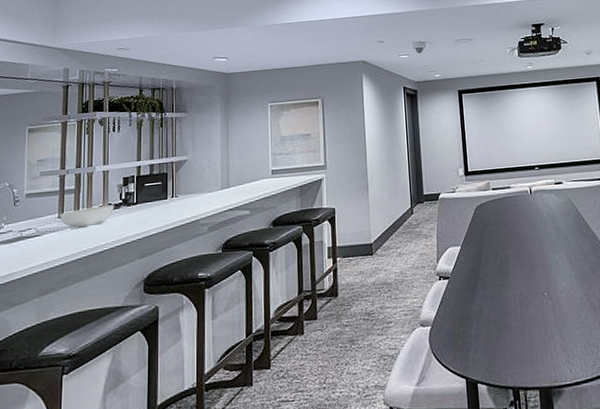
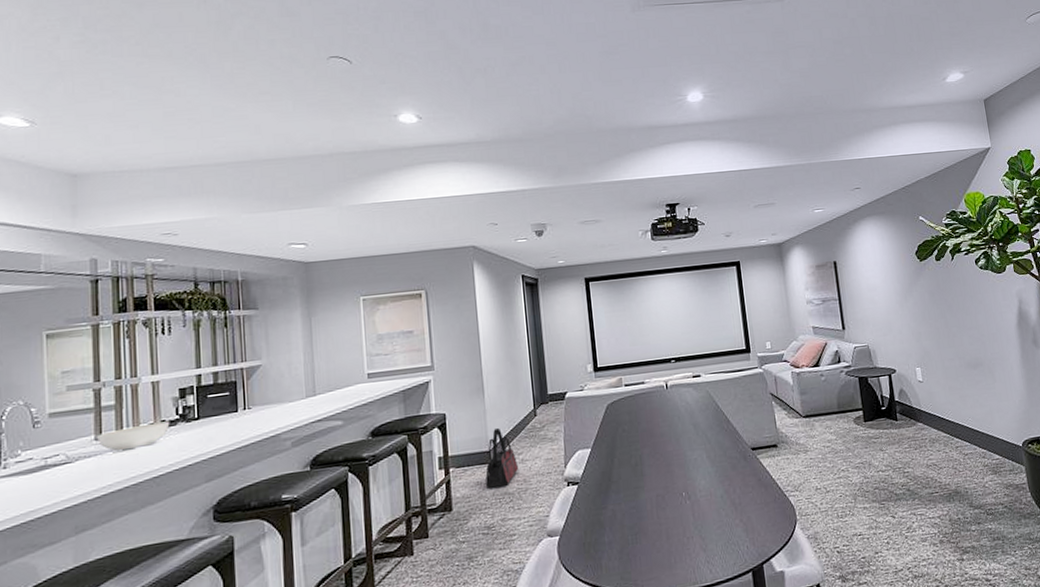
duffel bag: none [367,223,396,278] -> present [485,427,518,489]

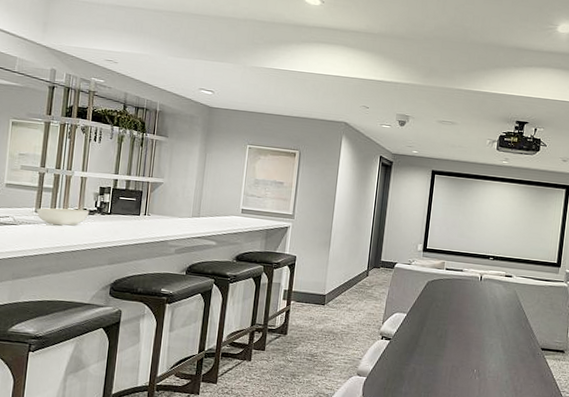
duffel bag: present [485,427,518,489] -> none [317,277,345,326]

